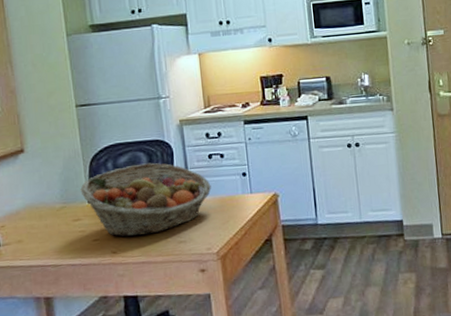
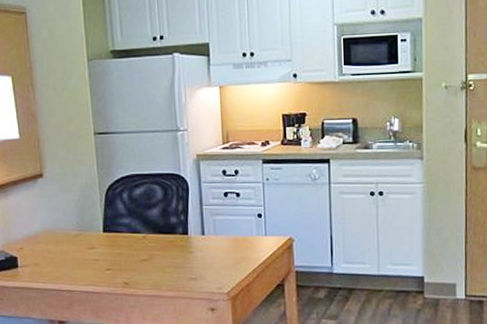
fruit basket: present [80,162,211,237] -> none [95,196,225,269]

